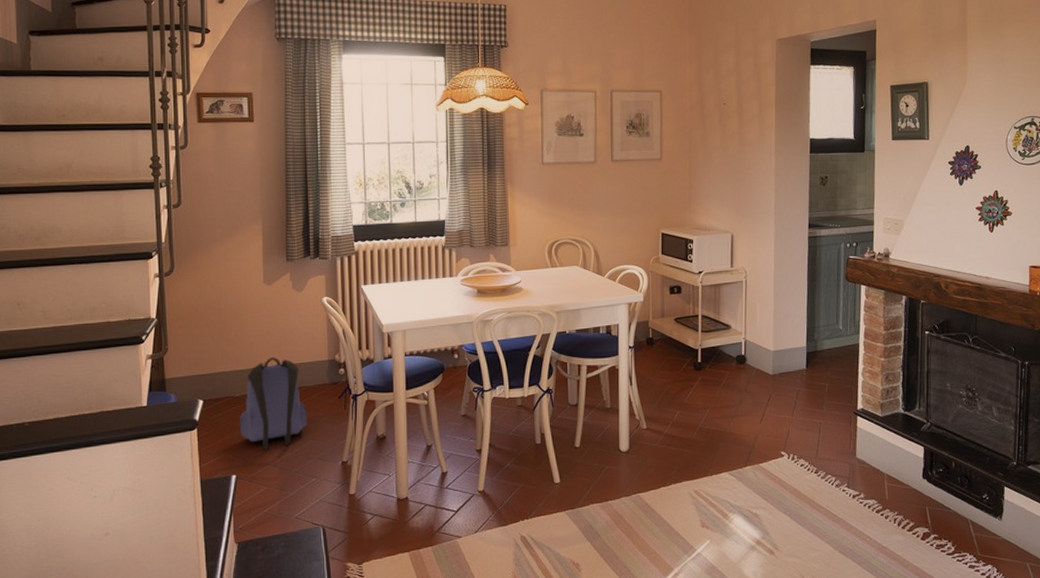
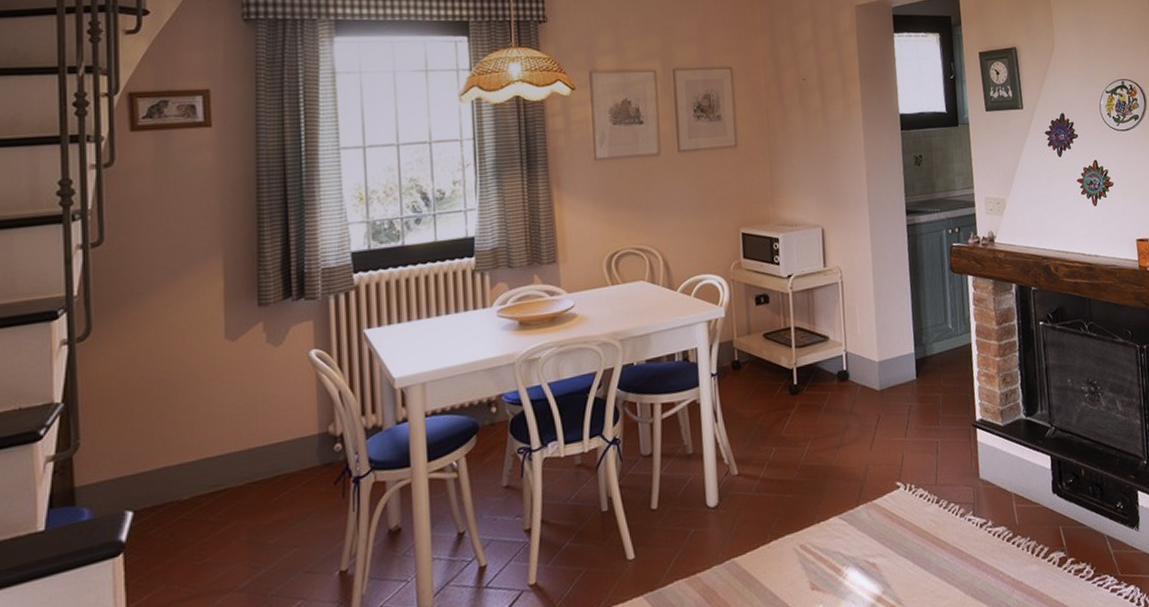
backpack: present [239,356,307,450] -> none [188,438,289,570]

